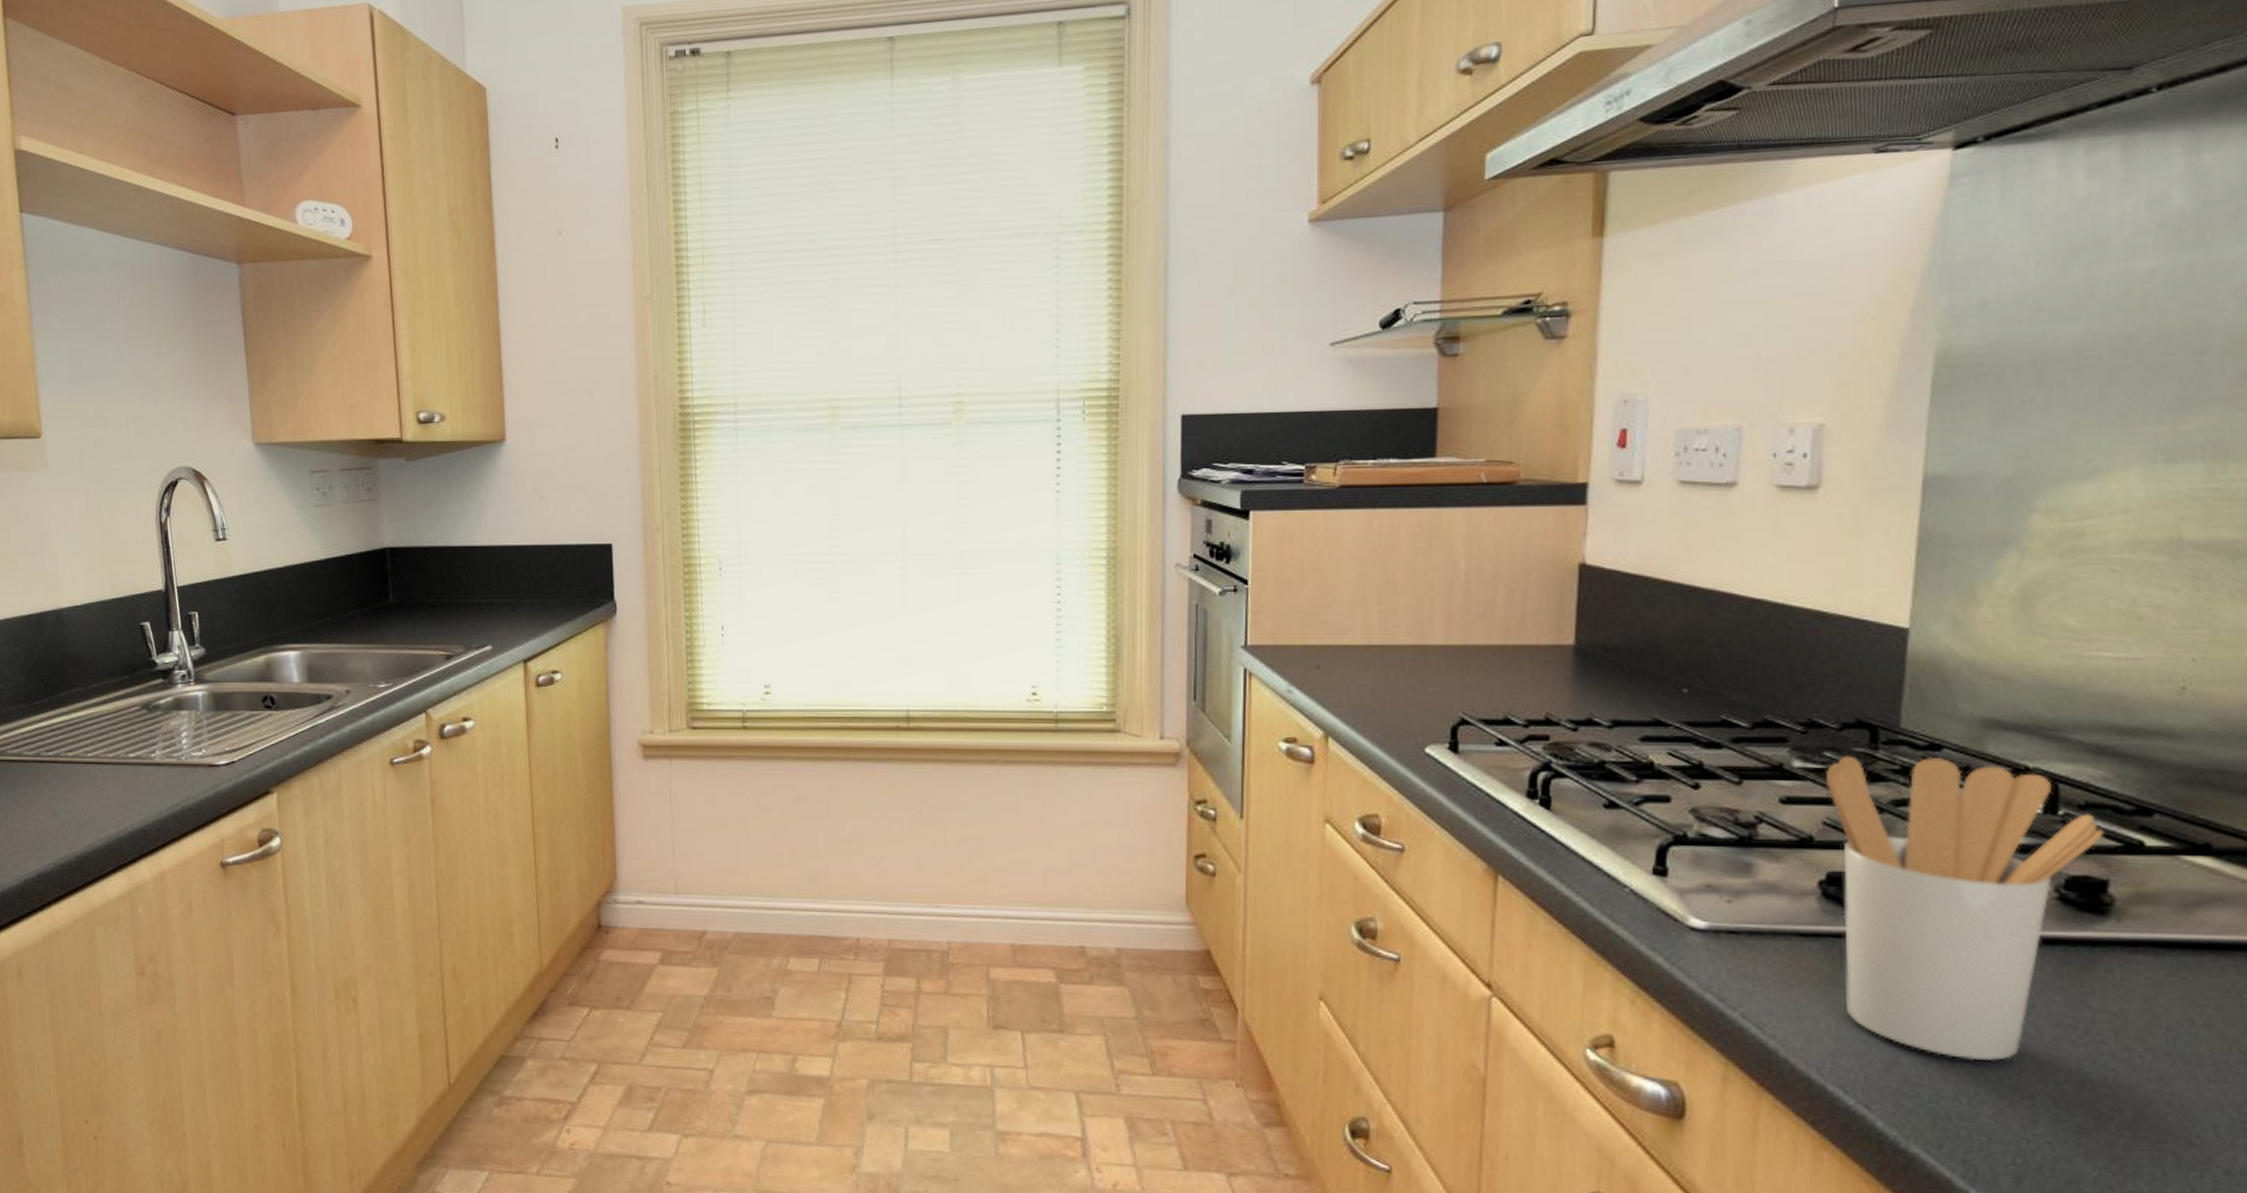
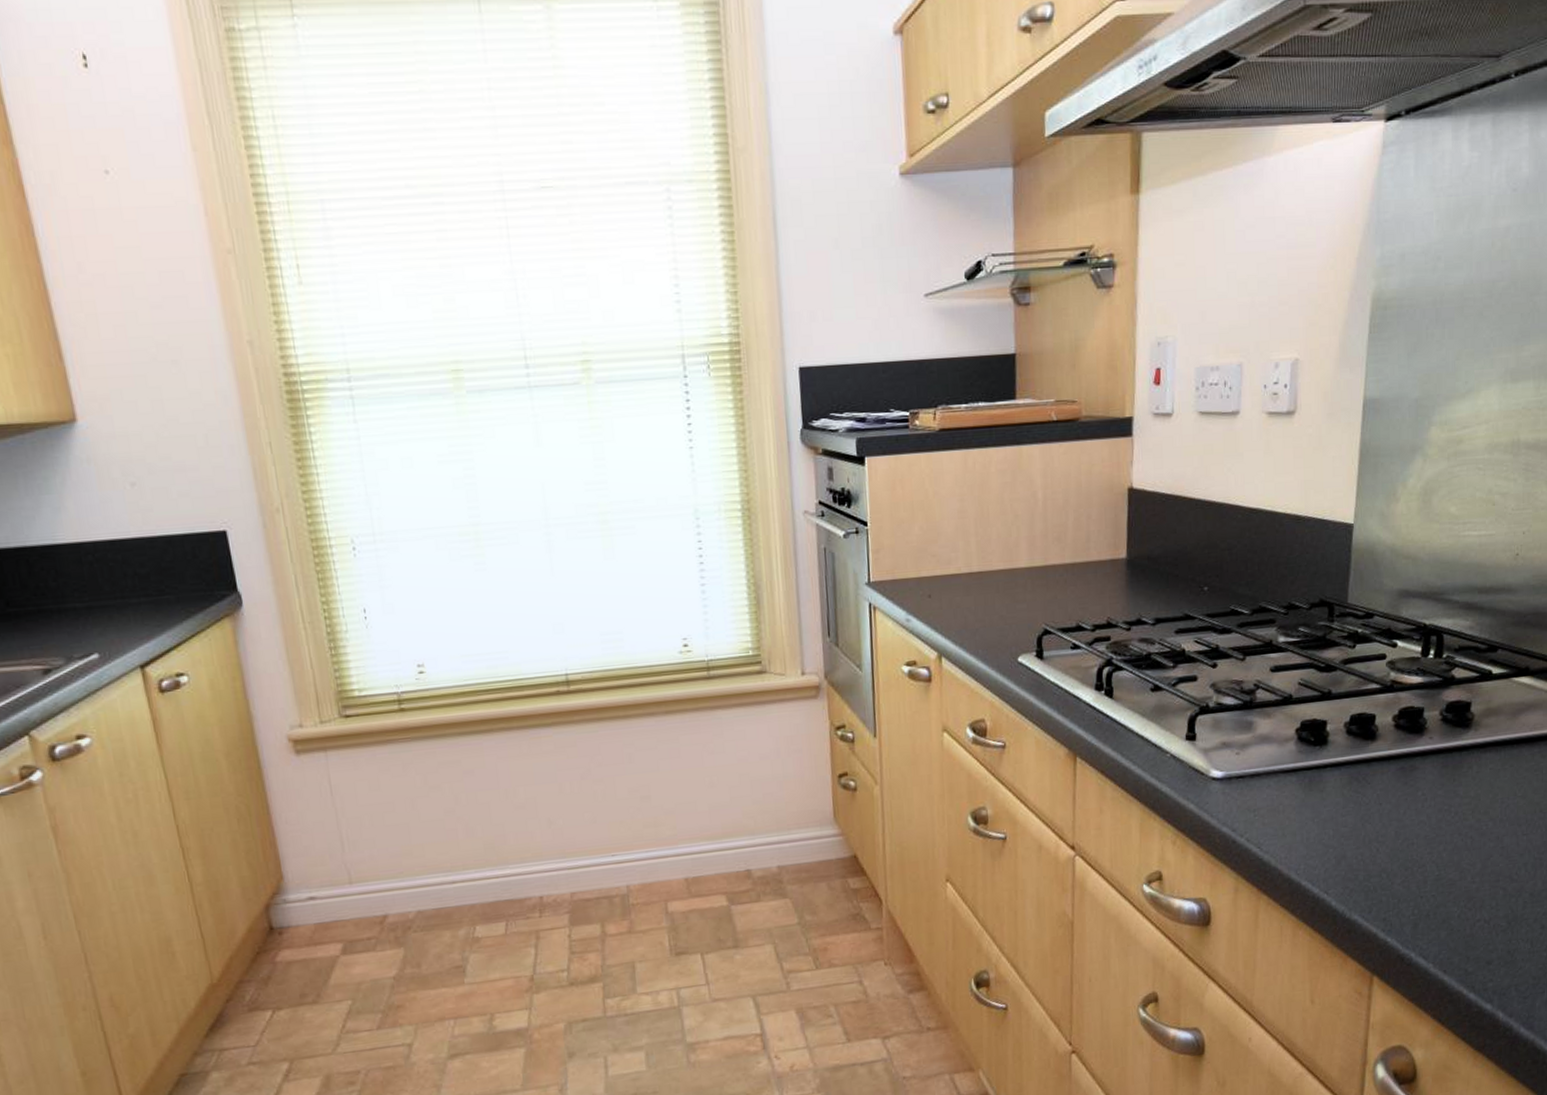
utensil holder: present [1826,755,2105,1061] -> none [1301,622,1470,847]

